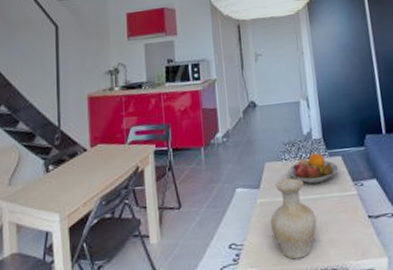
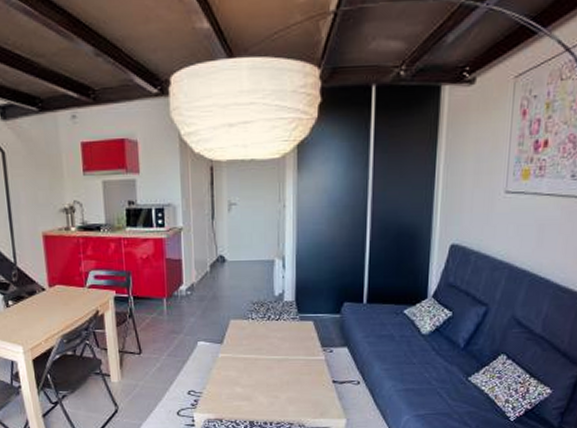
vase: present [270,178,317,260] -> none [231,338,279,411]
fruit bowl: present [288,151,339,184] -> none [254,314,309,345]

